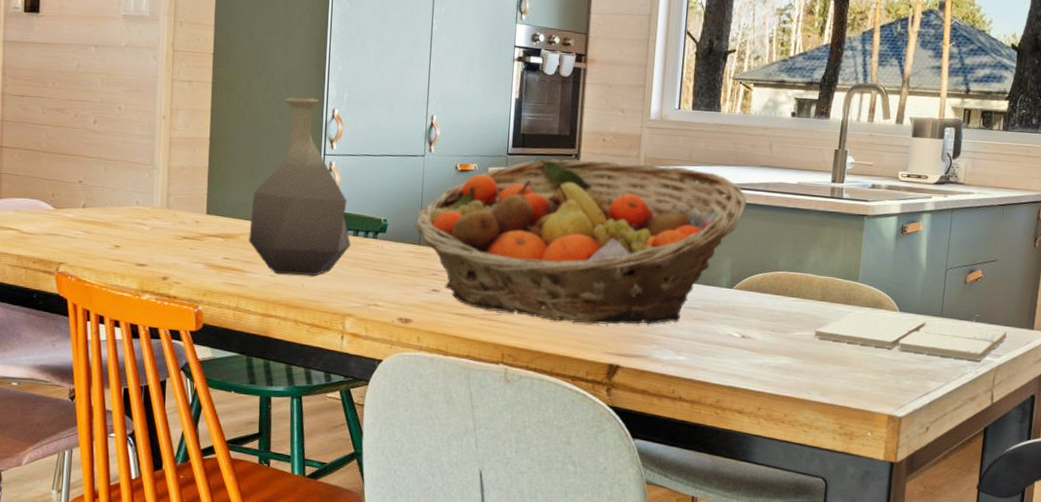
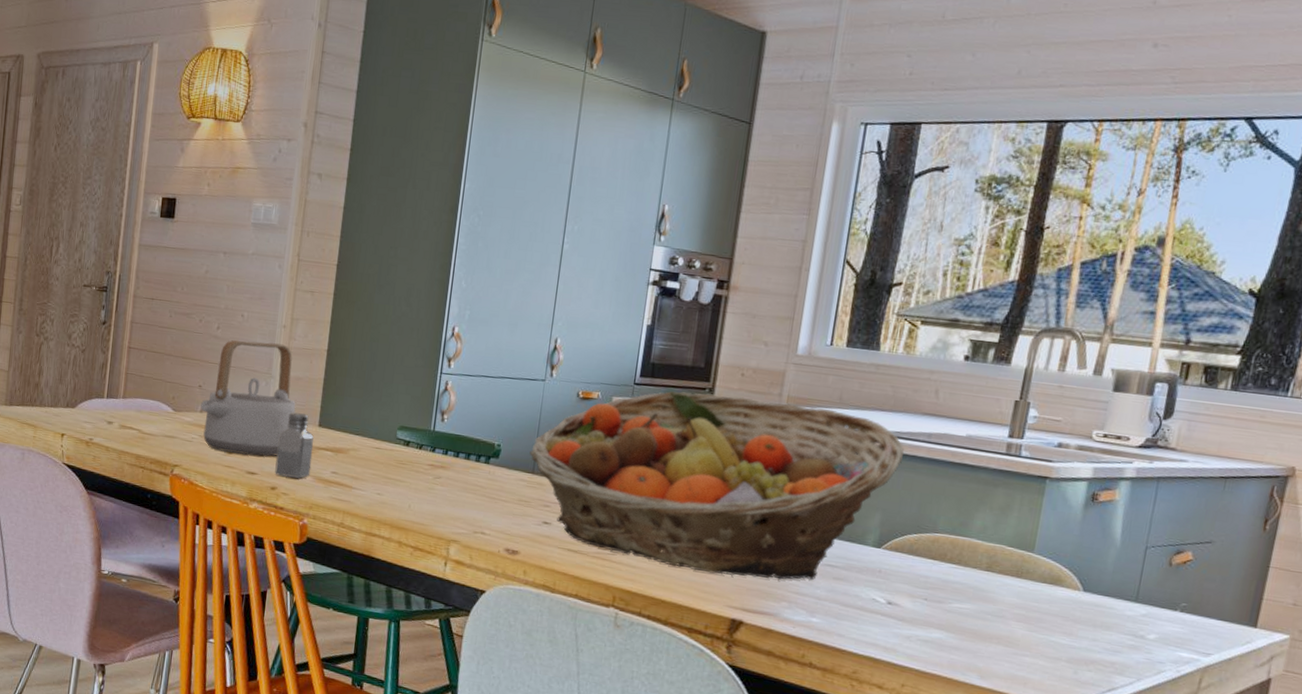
teapot: none [83,133,182,248] -> present [200,340,296,457]
saltshaker: none [164,202,203,267] -> present [275,412,314,479]
vase: present [249,96,351,276] -> none [358,312,462,498]
drink coaster: present [814,311,1007,361] -> none [975,586,1221,659]

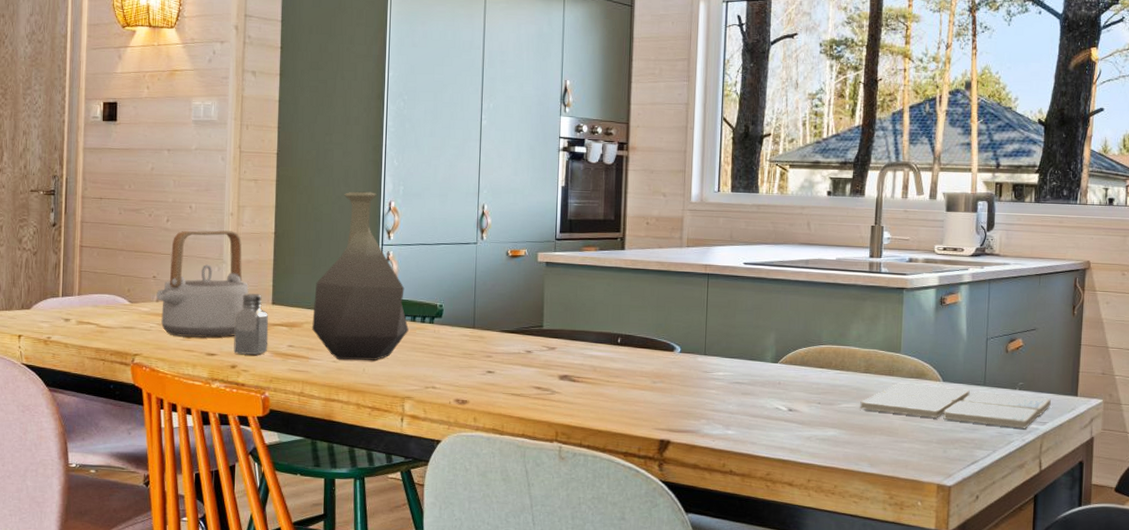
vase: none [358,312,462,498] -> present [312,191,409,360]
fruit basket: present [529,391,904,580] -> none [469,242,787,402]
drink coaster: none [975,586,1221,659] -> present [860,382,1051,429]

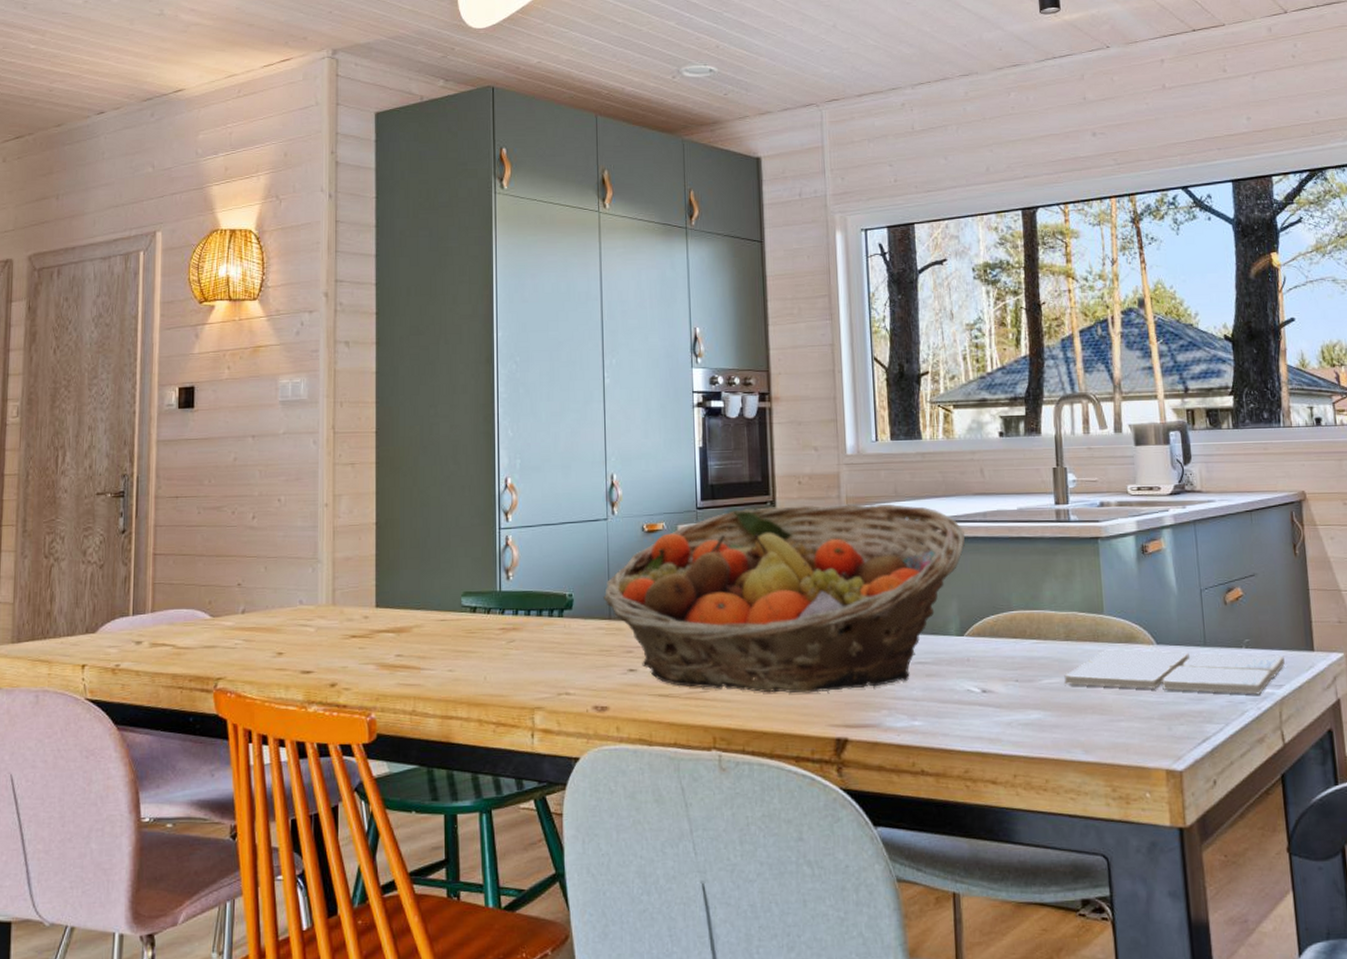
teapot: present [156,230,249,338] -> none [242,524,349,654]
saltshaker: present [233,293,269,355] -> none [331,596,373,670]
vase: present [312,191,409,360] -> none [423,468,535,668]
fruit basket: none [469,242,787,402] -> present [603,503,965,694]

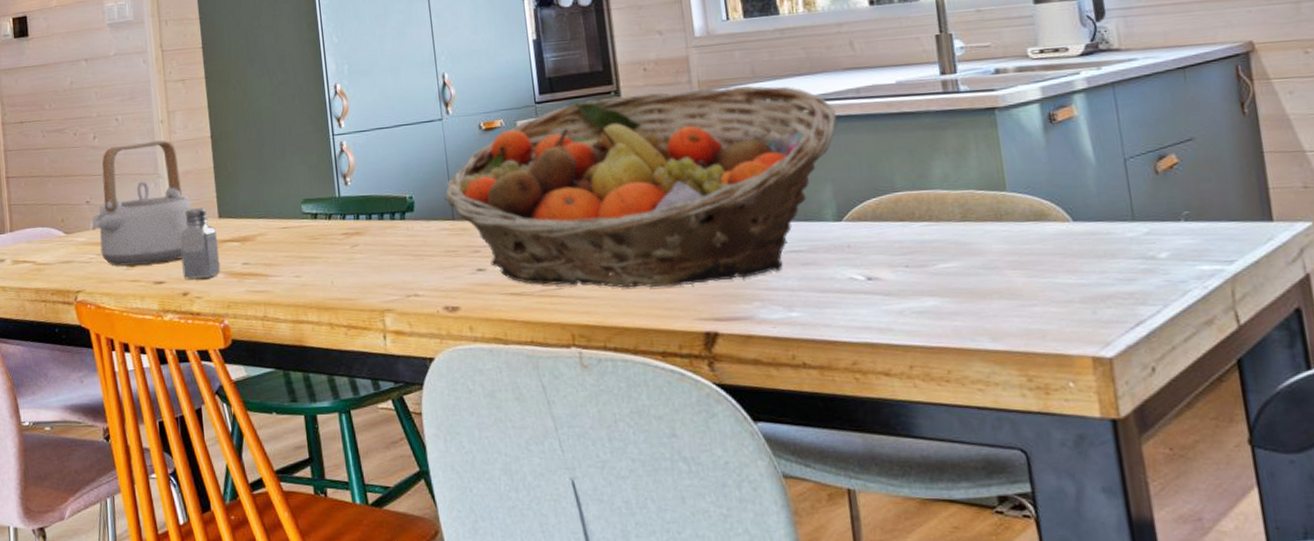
teapot: none [242,524,349,654] -> present [92,140,192,266]
saltshaker: none [331,596,373,670] -> present [179,208,221,280]
drink coaster: present [1064,649,1285,695] -> none [963,227,1236,273]

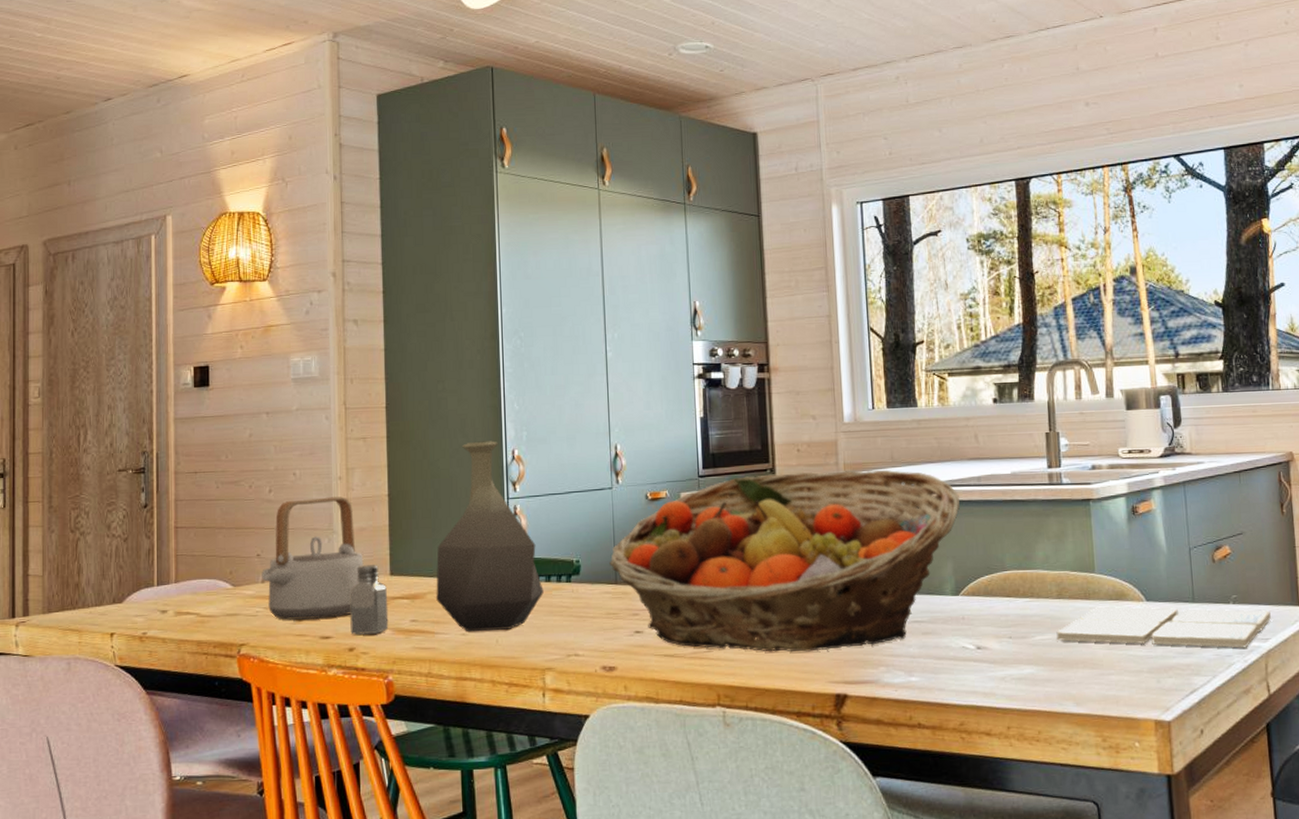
vase: none [264,76,377,274] -> present [436,441,544,632]
drink coaster: none [963,227,1236,273] -> present [1056,606,1271,649]

